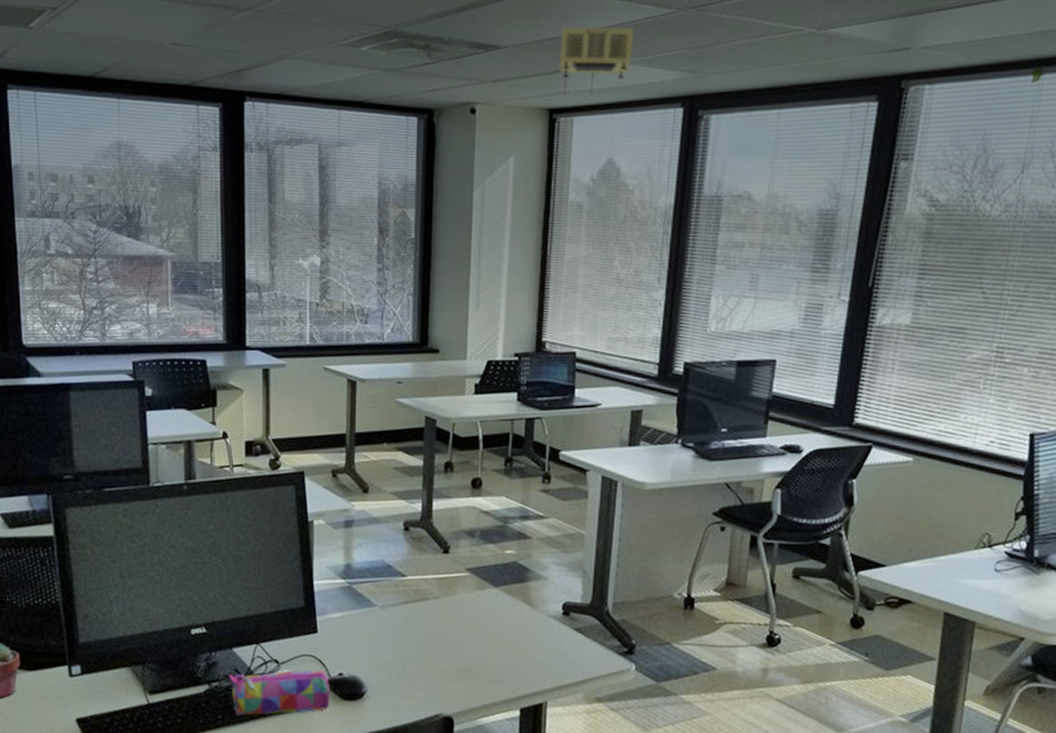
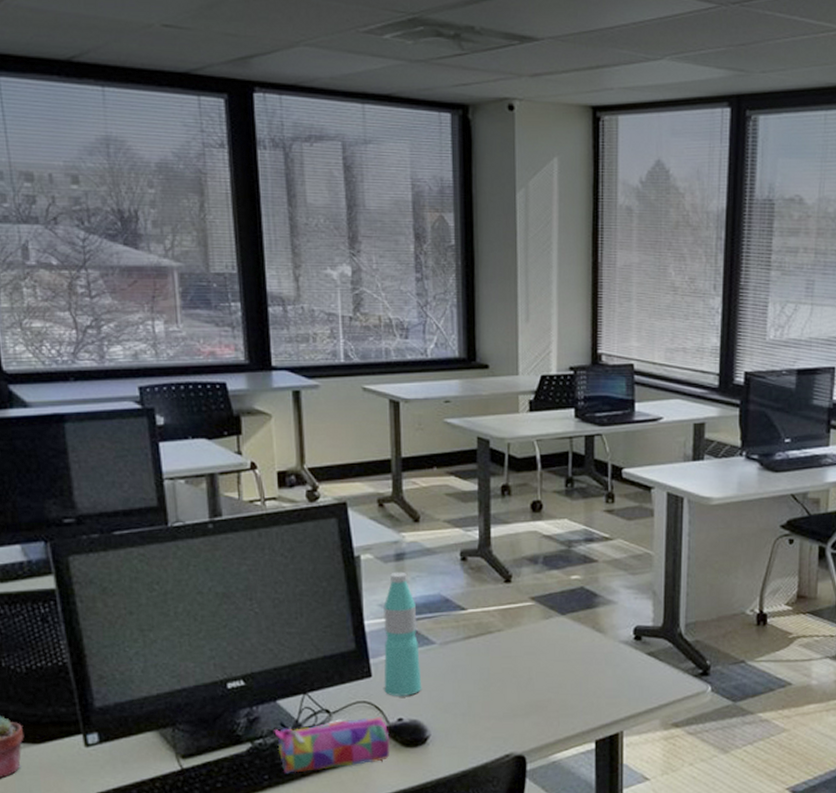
water bottle: none [328,537,362,653] -> present [383,571,422,696]
projector: present [559,27,634,96] -> none [600,19,676,94]

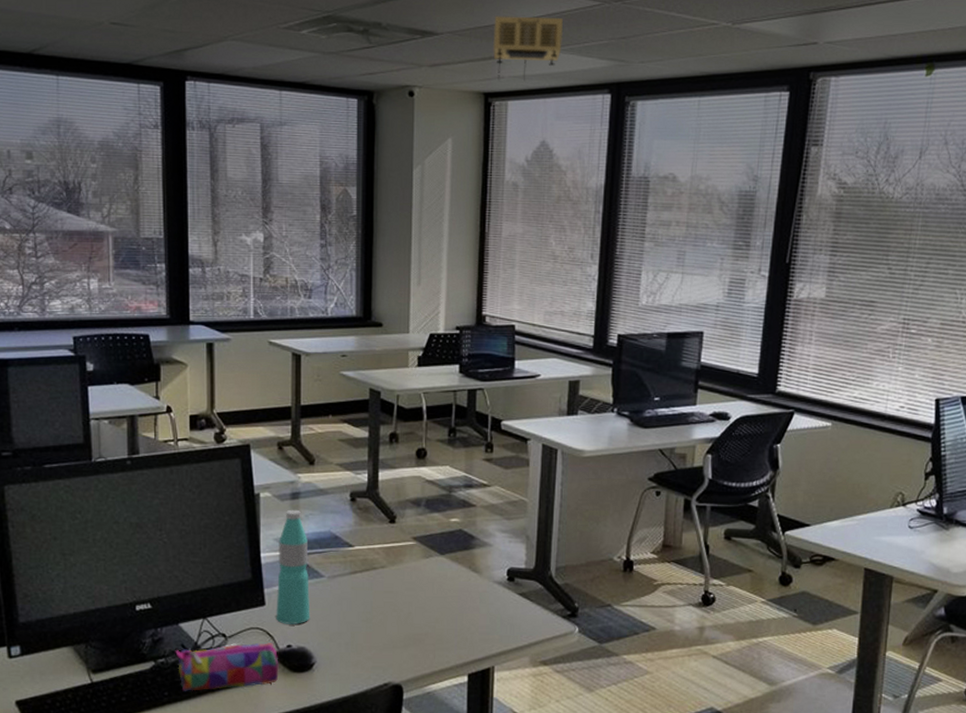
projector: none [600,19,676,94] -> present [493,15,563,82]

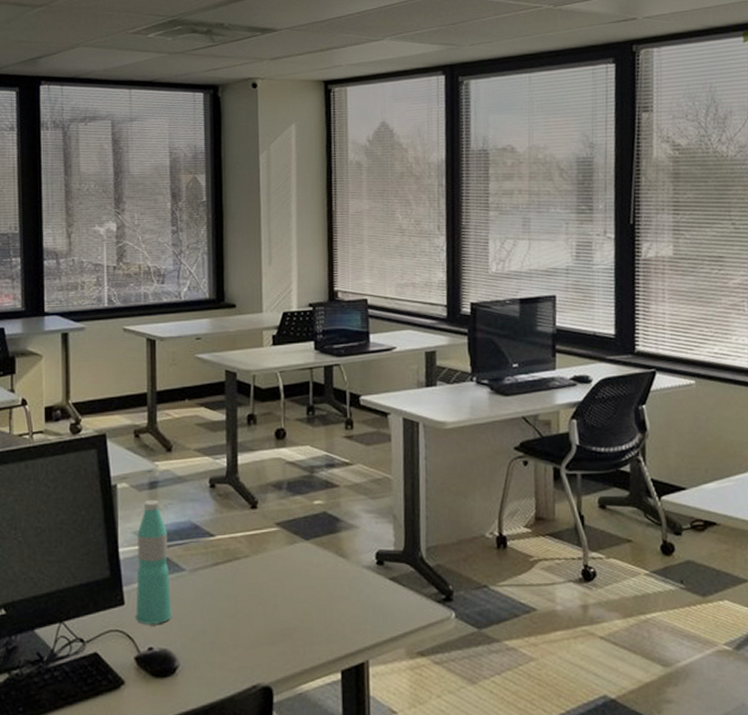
pencil case: present [175,641,279,692] -> none [30,645,140,707]
projector: present [493,15,563,82] -> none [329,9,395,69]

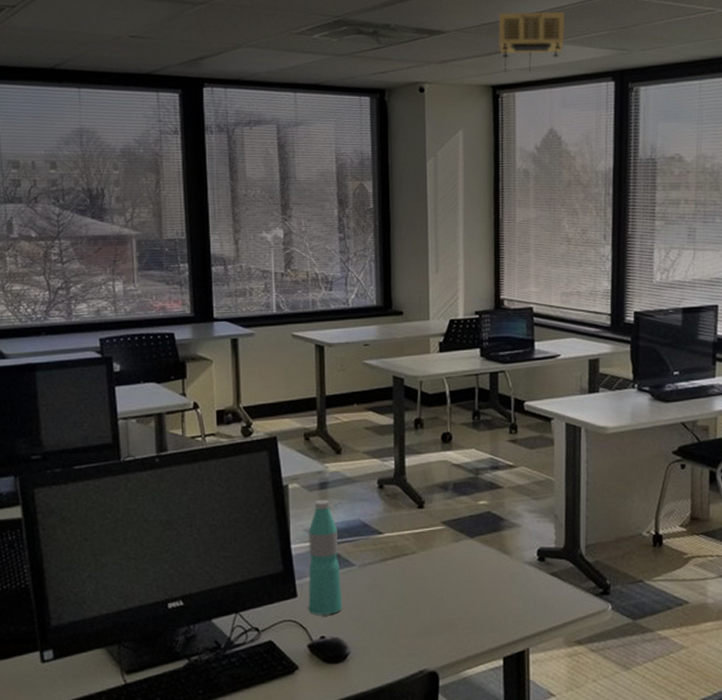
projector: none [329,9,395,69] -> present [498,11,565,74]

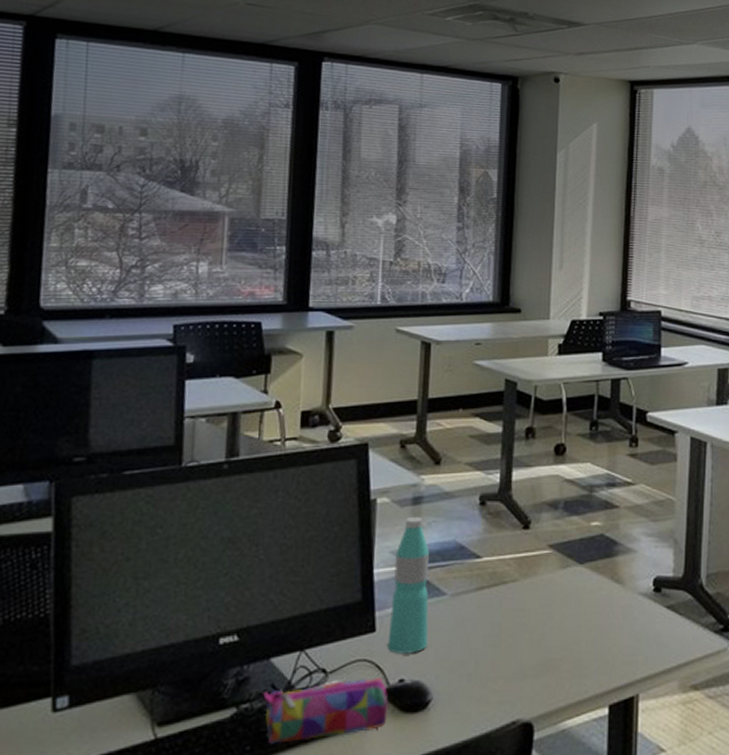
pencil case: none [209,633,313,689] -> present [263,676,388,745]
projector: present [498,11,565,74] -> none [639,10,707,71]

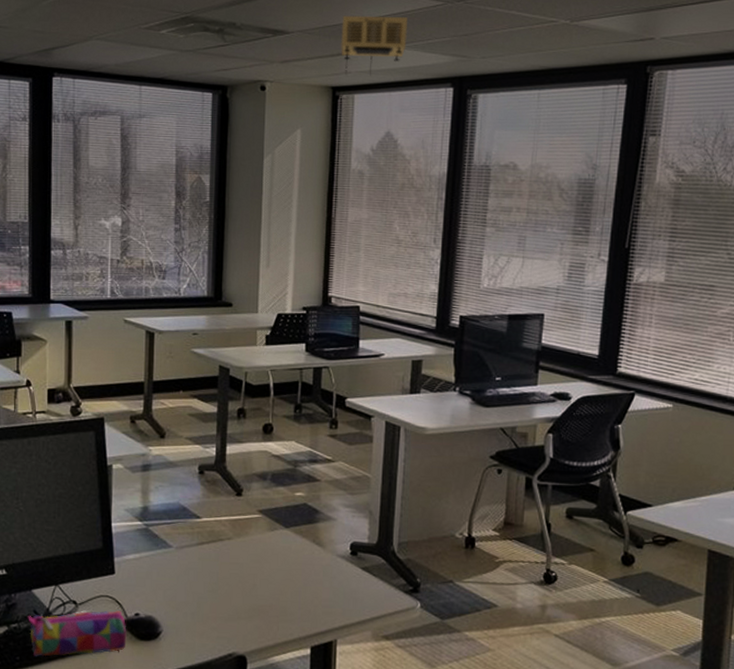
water bottle: present [387,516,429,654] -> none [125,481,158,593]
projector: none [639,10,707,71] -> present [341,15,407,76]

